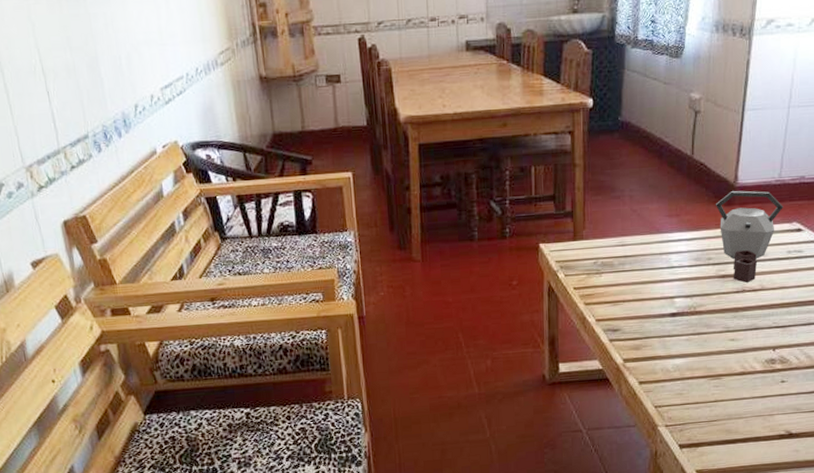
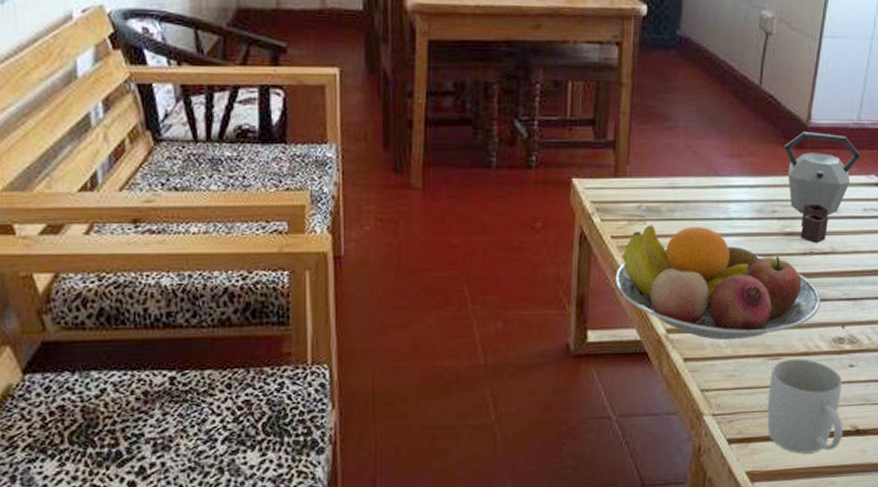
fruit bowl: none [579,275,753,366] -> present [615,225,821,340]
mug: none [712,377,778,455] -> present [767,359,843,454]

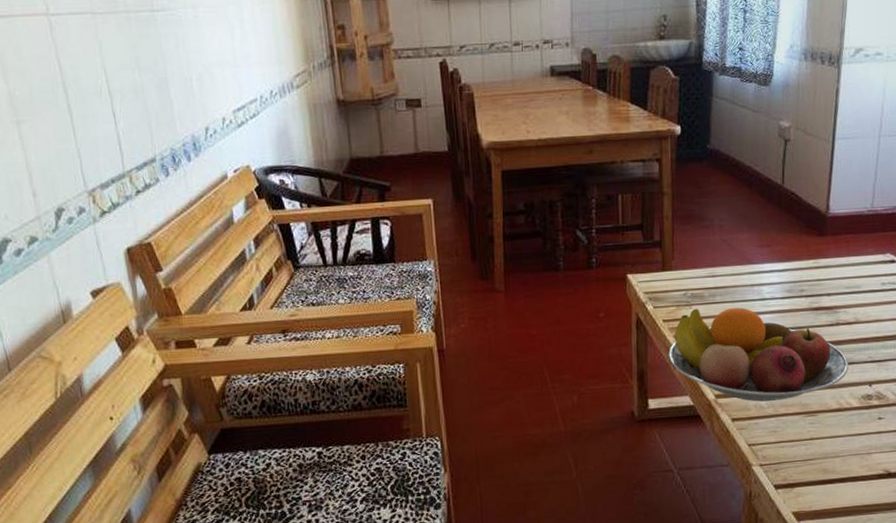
mug: present [767,359,843,454] -> none [807,414,876,496]
kettle: present [783,132,861,243] -> none [807,221,876,315]

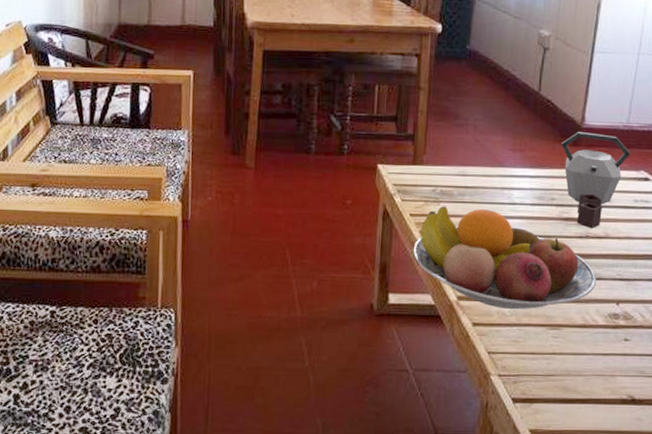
kettle: none [807,221,876,315] -> present [560,132,631,228]

